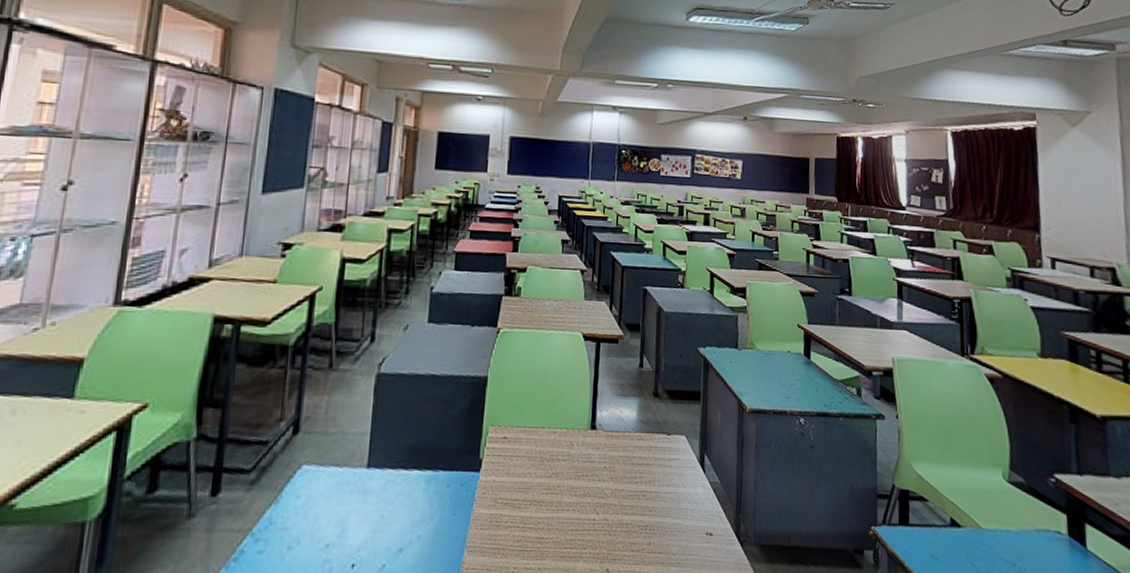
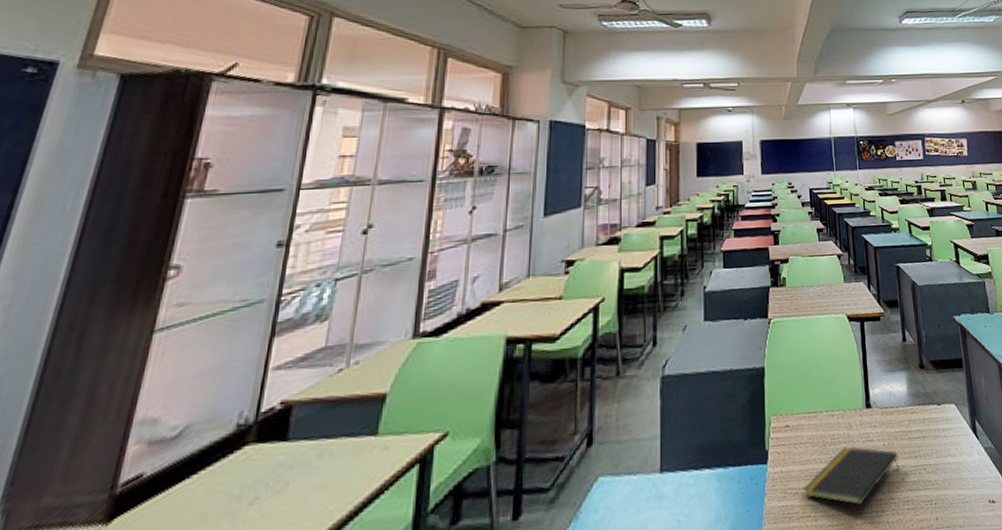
notepad: none [515,464,618,521] -> present [804,446,899,505]

